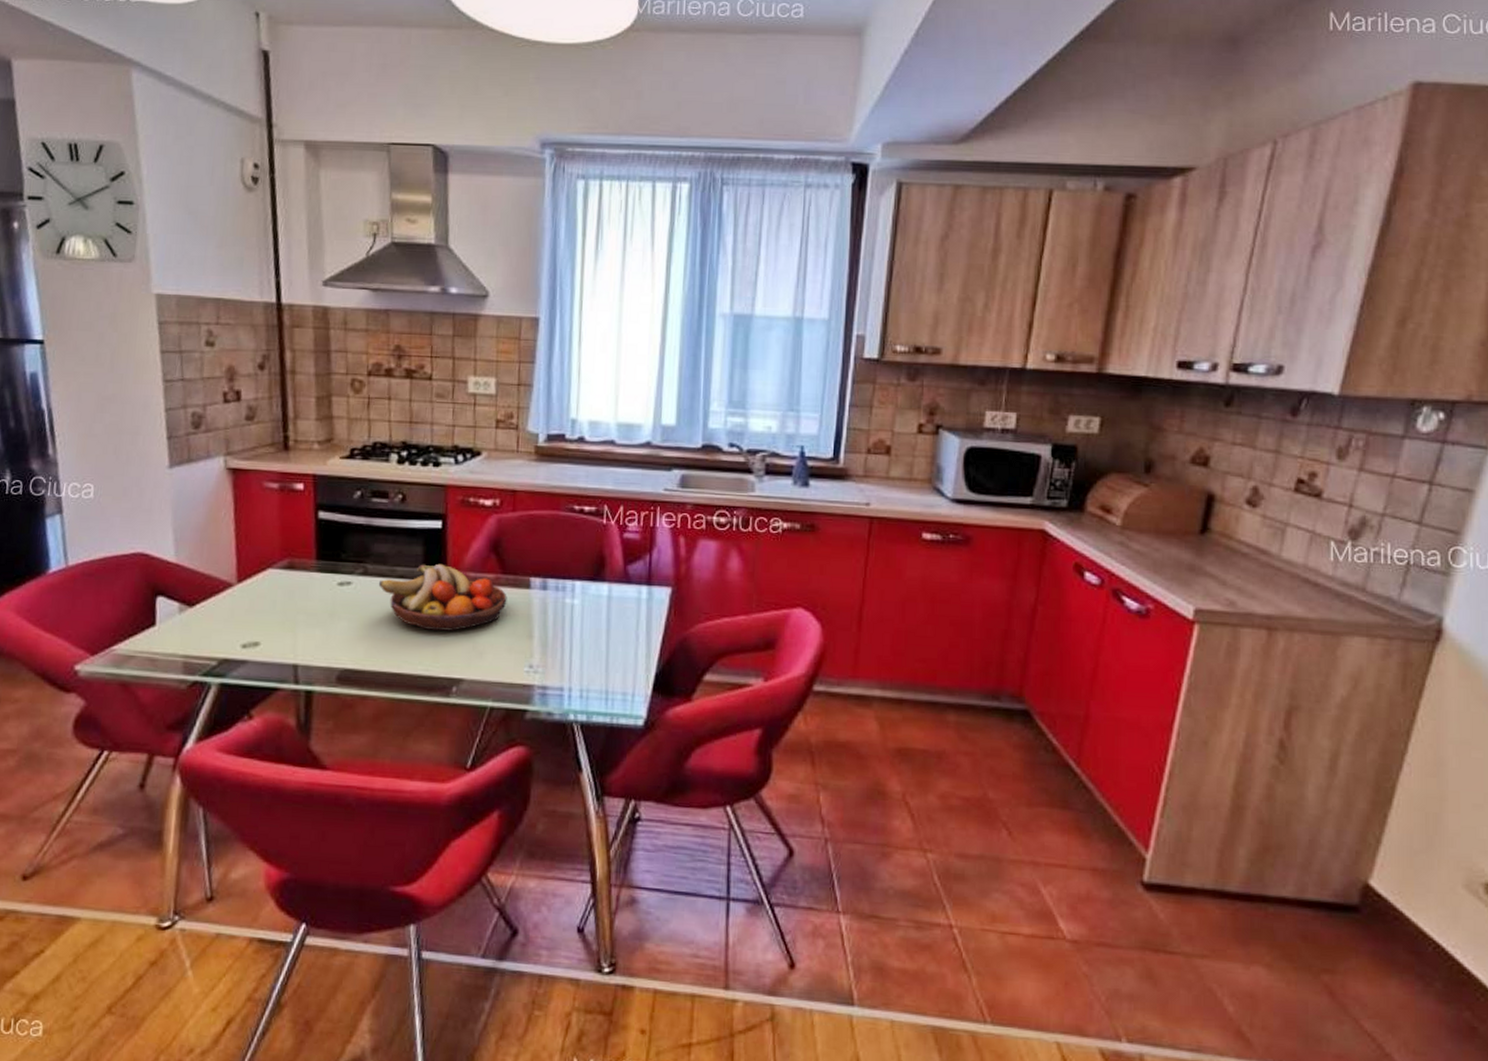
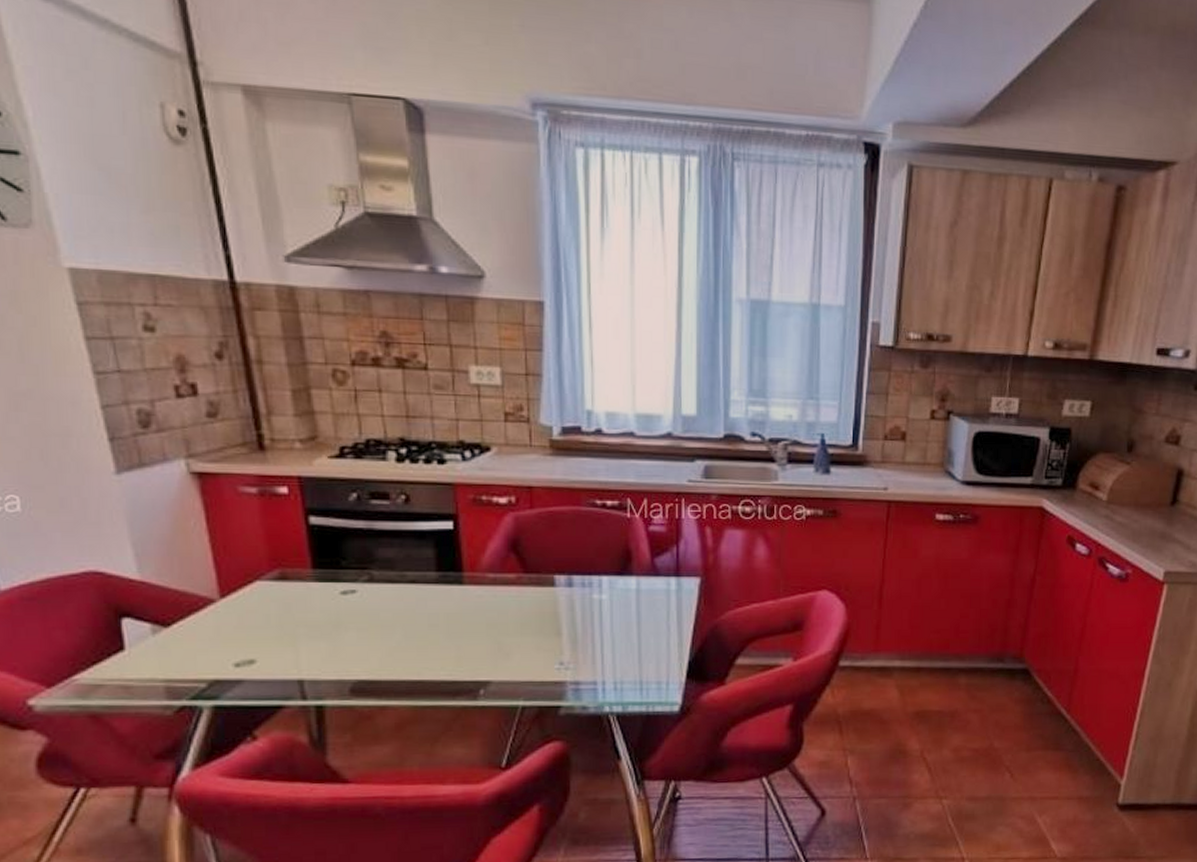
fruit bowl: present [378,563,507,632] -> none [387,566,531,636]

